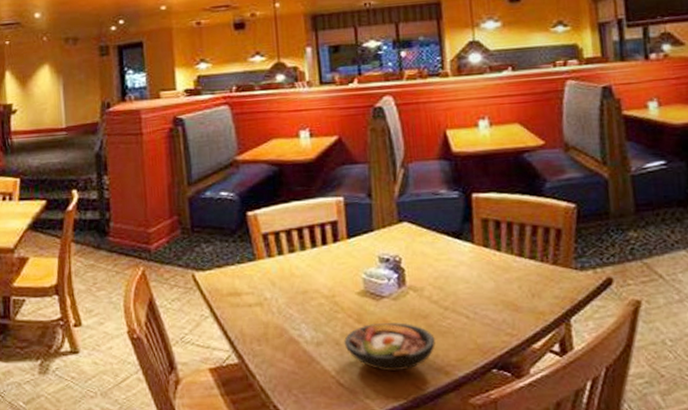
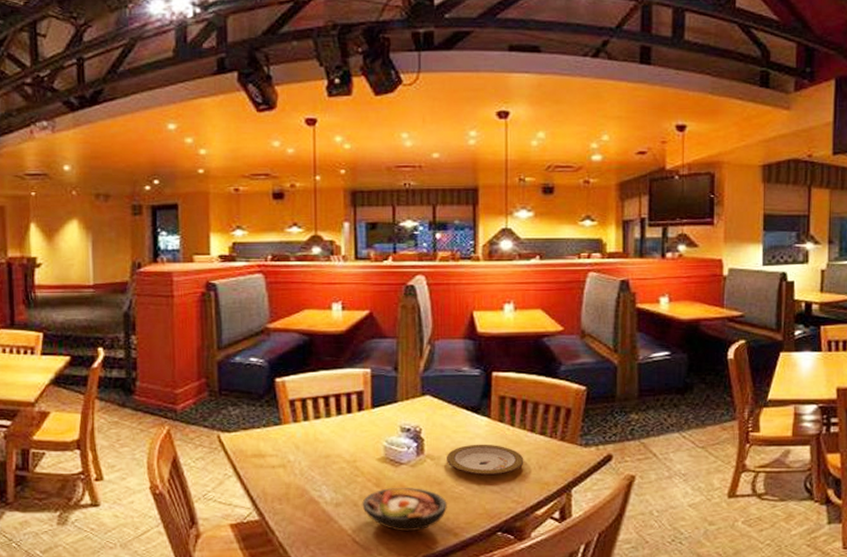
plate: none [430,271,515,307] -> present [447,444,524,476]

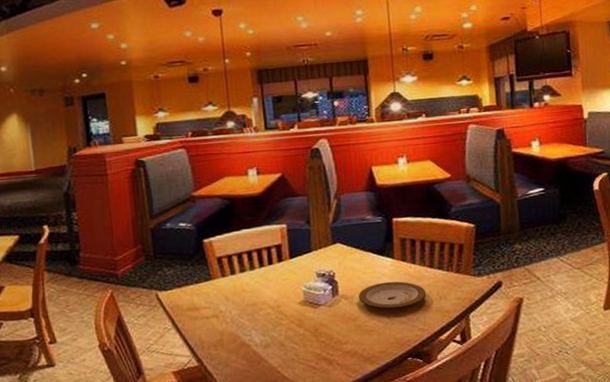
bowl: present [362,487,447,532] -> none [288,325,363,365]

